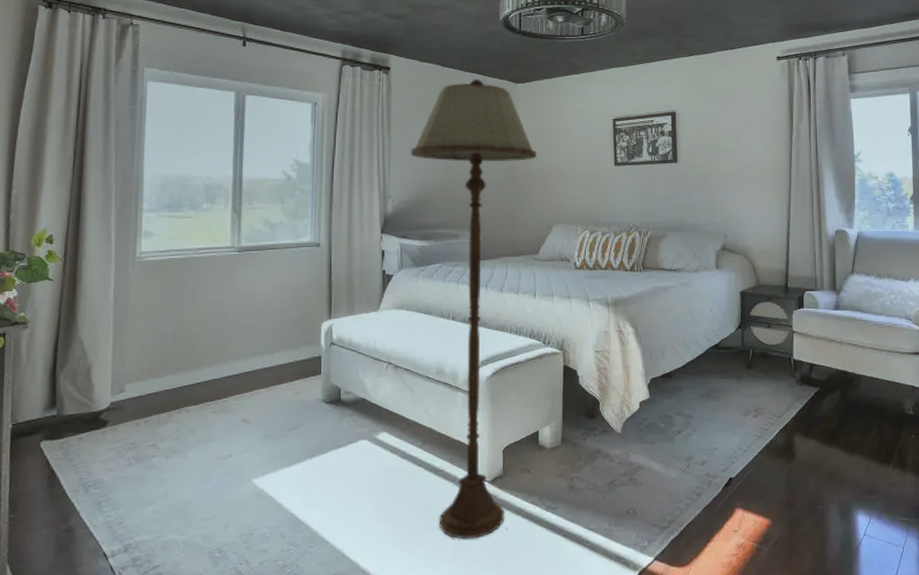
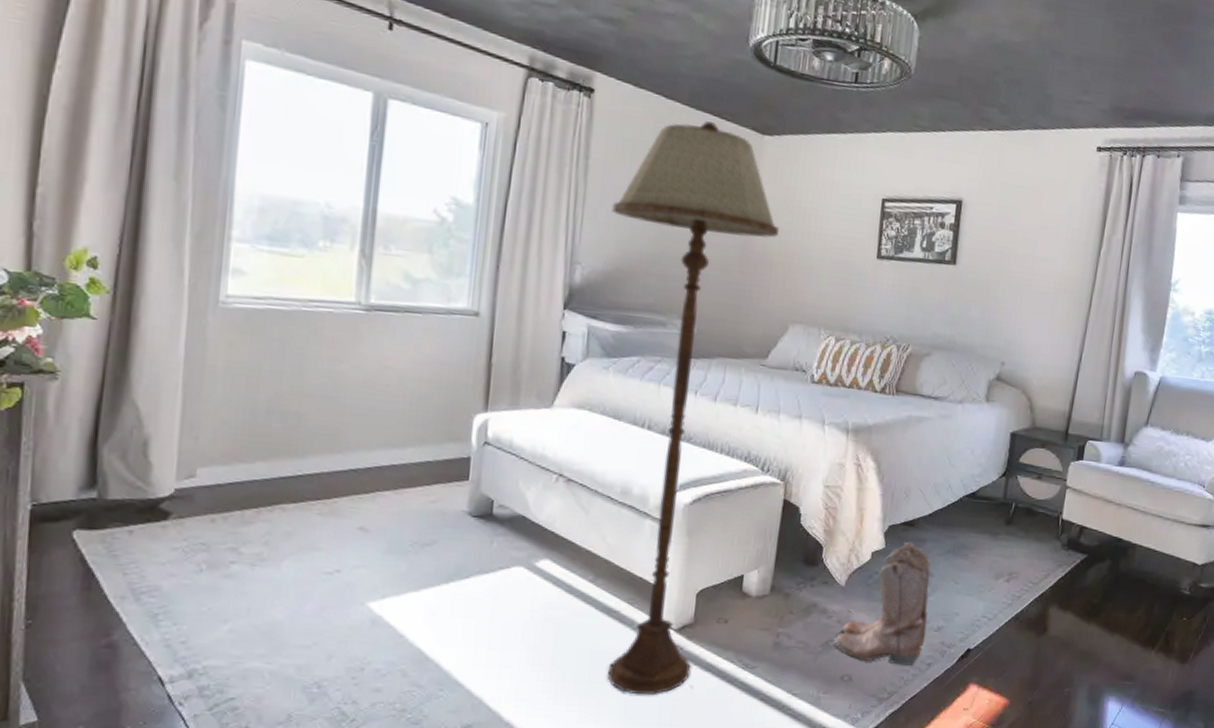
boots: none [617,390,693,497] -> present [833,541,931,665]

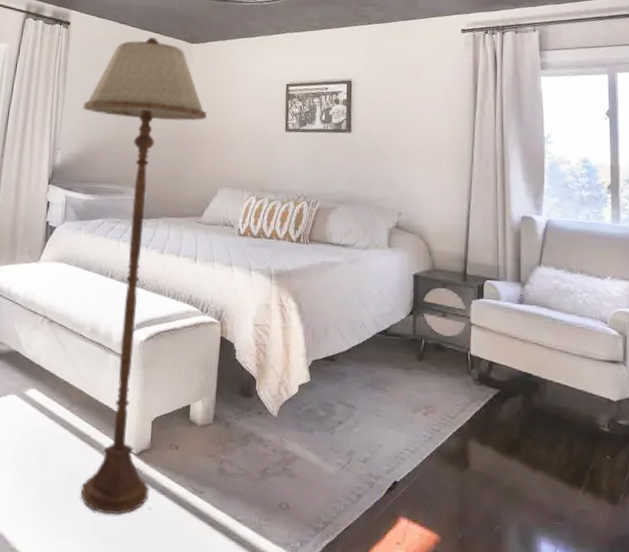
boots: present [833,541,931,665] -> none [270,375,354,496]

